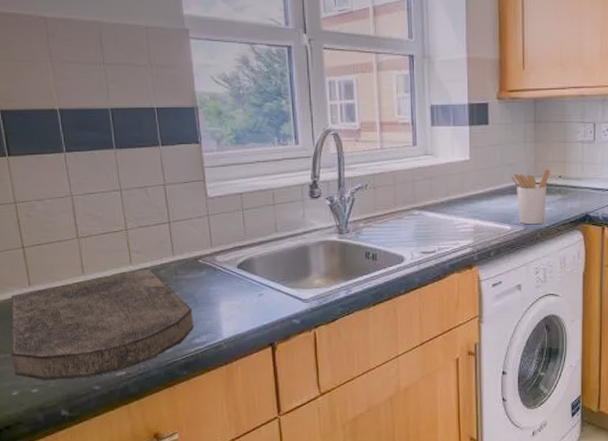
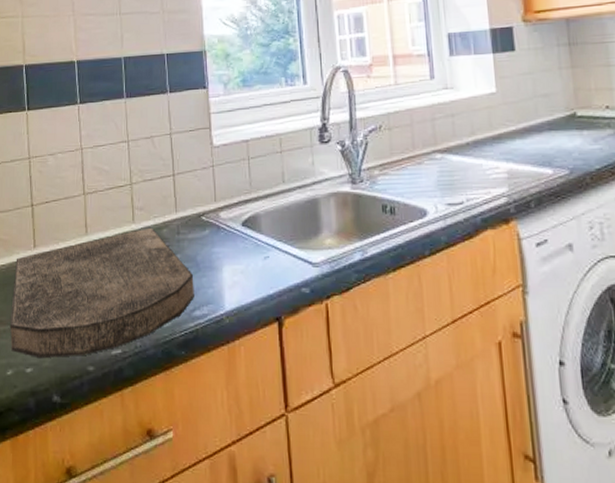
utensil holder: present [510,169,550,225] -> none [546,99,595,168]

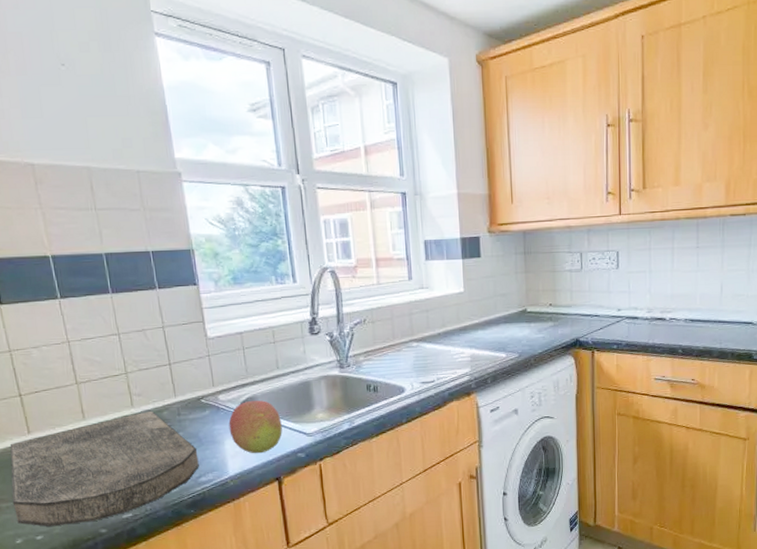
fruit: none [228,220,286,286] -> present [228,400,282,454]

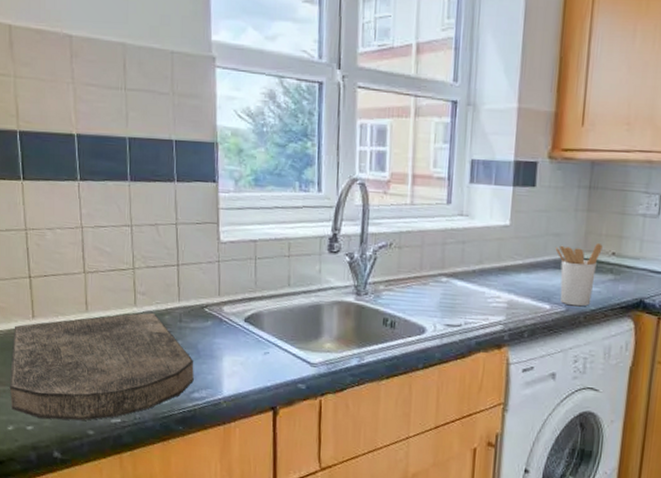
fruit: present [228,400,282,454] -> none [229,317,285,378]
utensil holder: none [504,298,541,352] -> present [555,243,603,307]

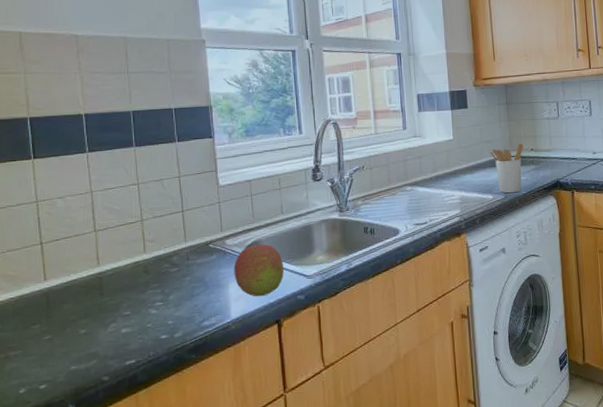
cutting board: present [10,312,194,421] -> none [22,256,203,376]
fruit: none [229,317,285,378] -> present [234,244,284,297]

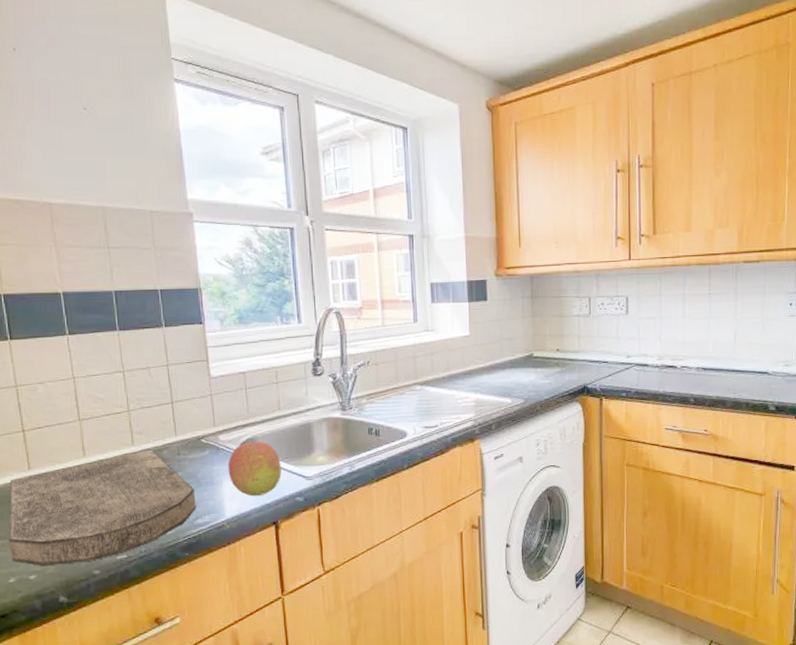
cutting board: none [22,256,203,376] -> present [8,449,196,567]
utensil holder: present [489,143,523,194] -> none [510,343,548,398]

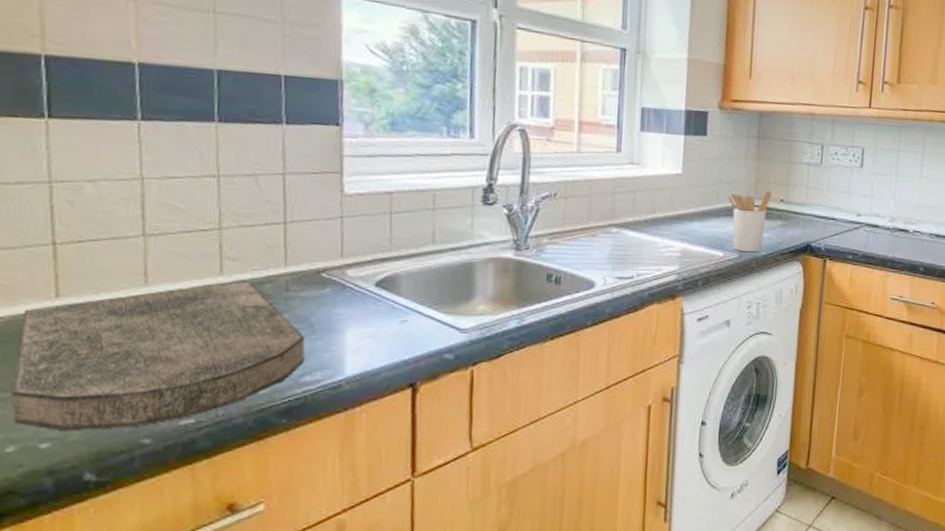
fruit: present [228,442,281,497] -> none [354,281,429,351]
utensil holder: none [510,343,548,398] -> present [727,191,772,253]

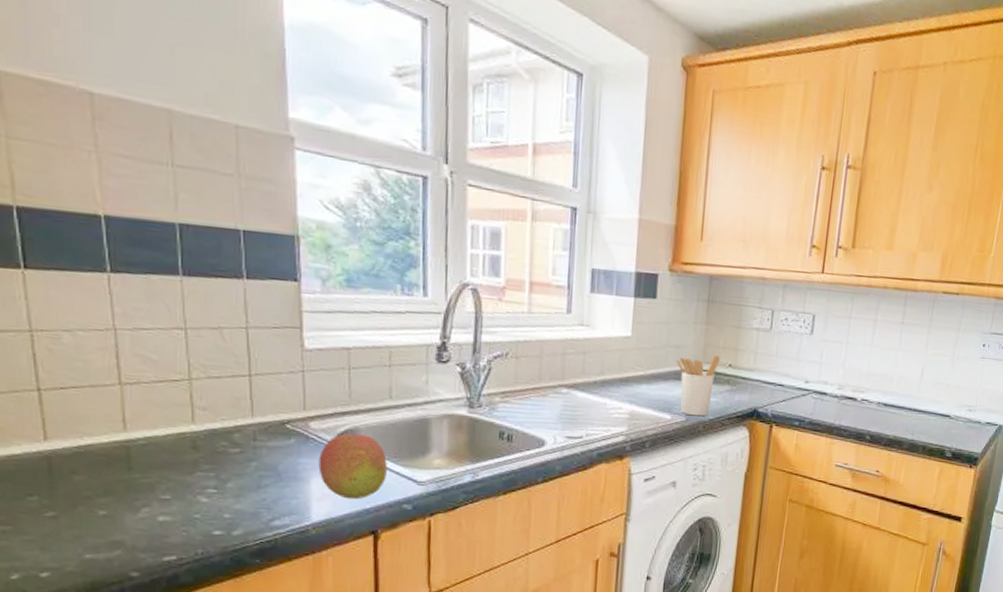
cutting board: present [12,281,305,432] -> none [12,430,274,563]
fruit: none [354,281,429,351] -> present [318,433,387,500]

